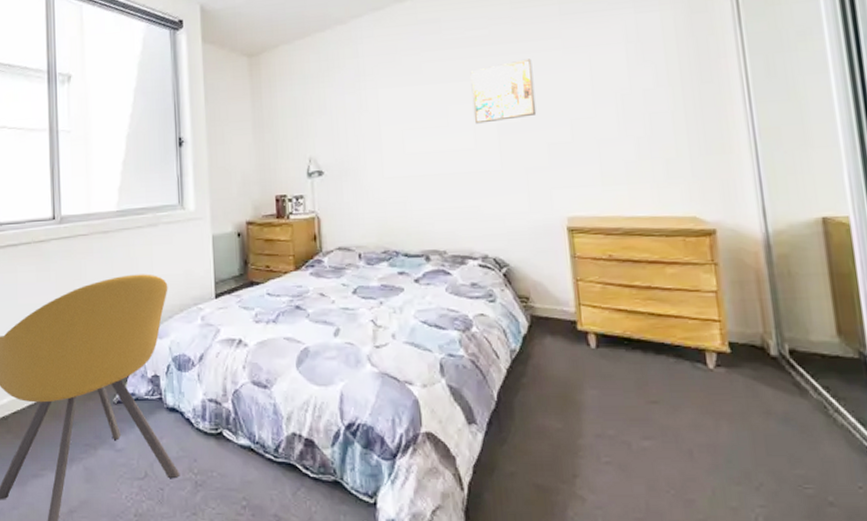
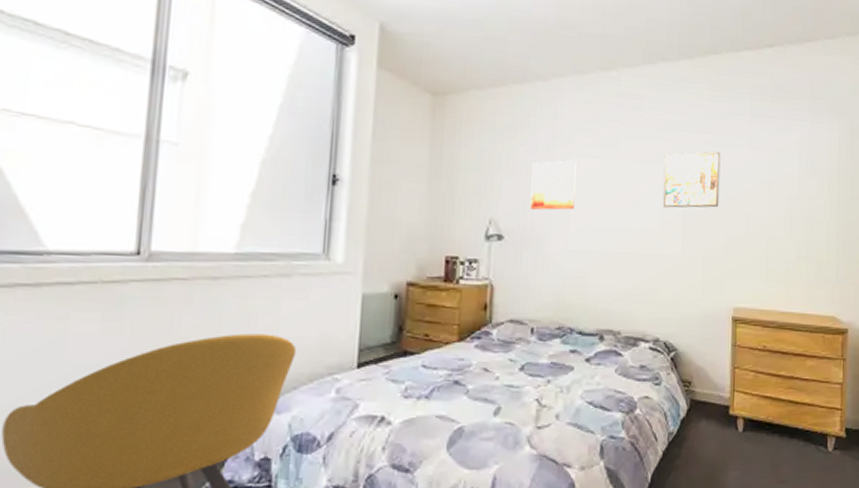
wall art: none [341,93,386,144] -> present [530,160,577,210]

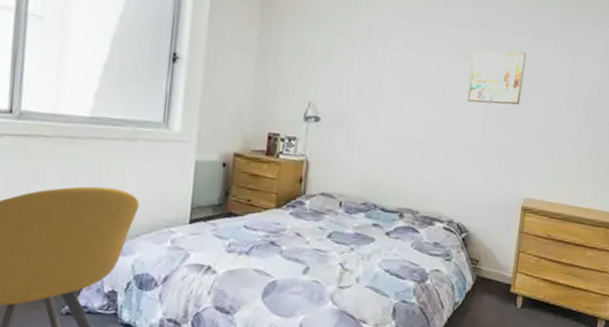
wall art: present [530,160,577,210] -> none [345,52,391,99]

